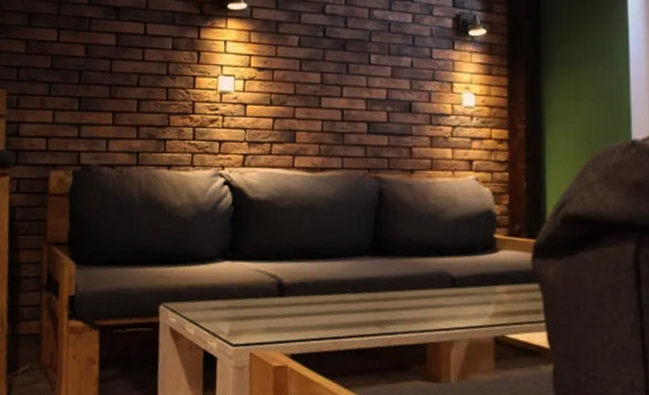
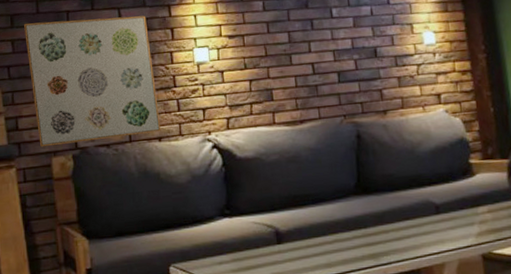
wall art: none [39,24,173,159] -> present [24,15,161,147]

